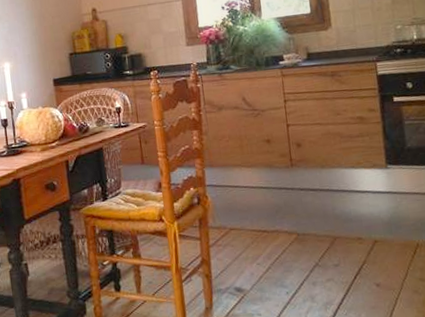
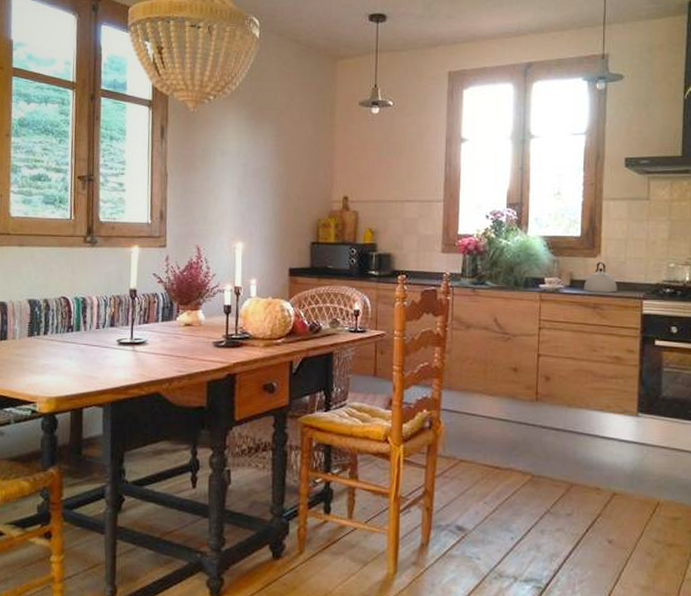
kettle: none [319,33,352,62] -> present [583,261,618,293]

